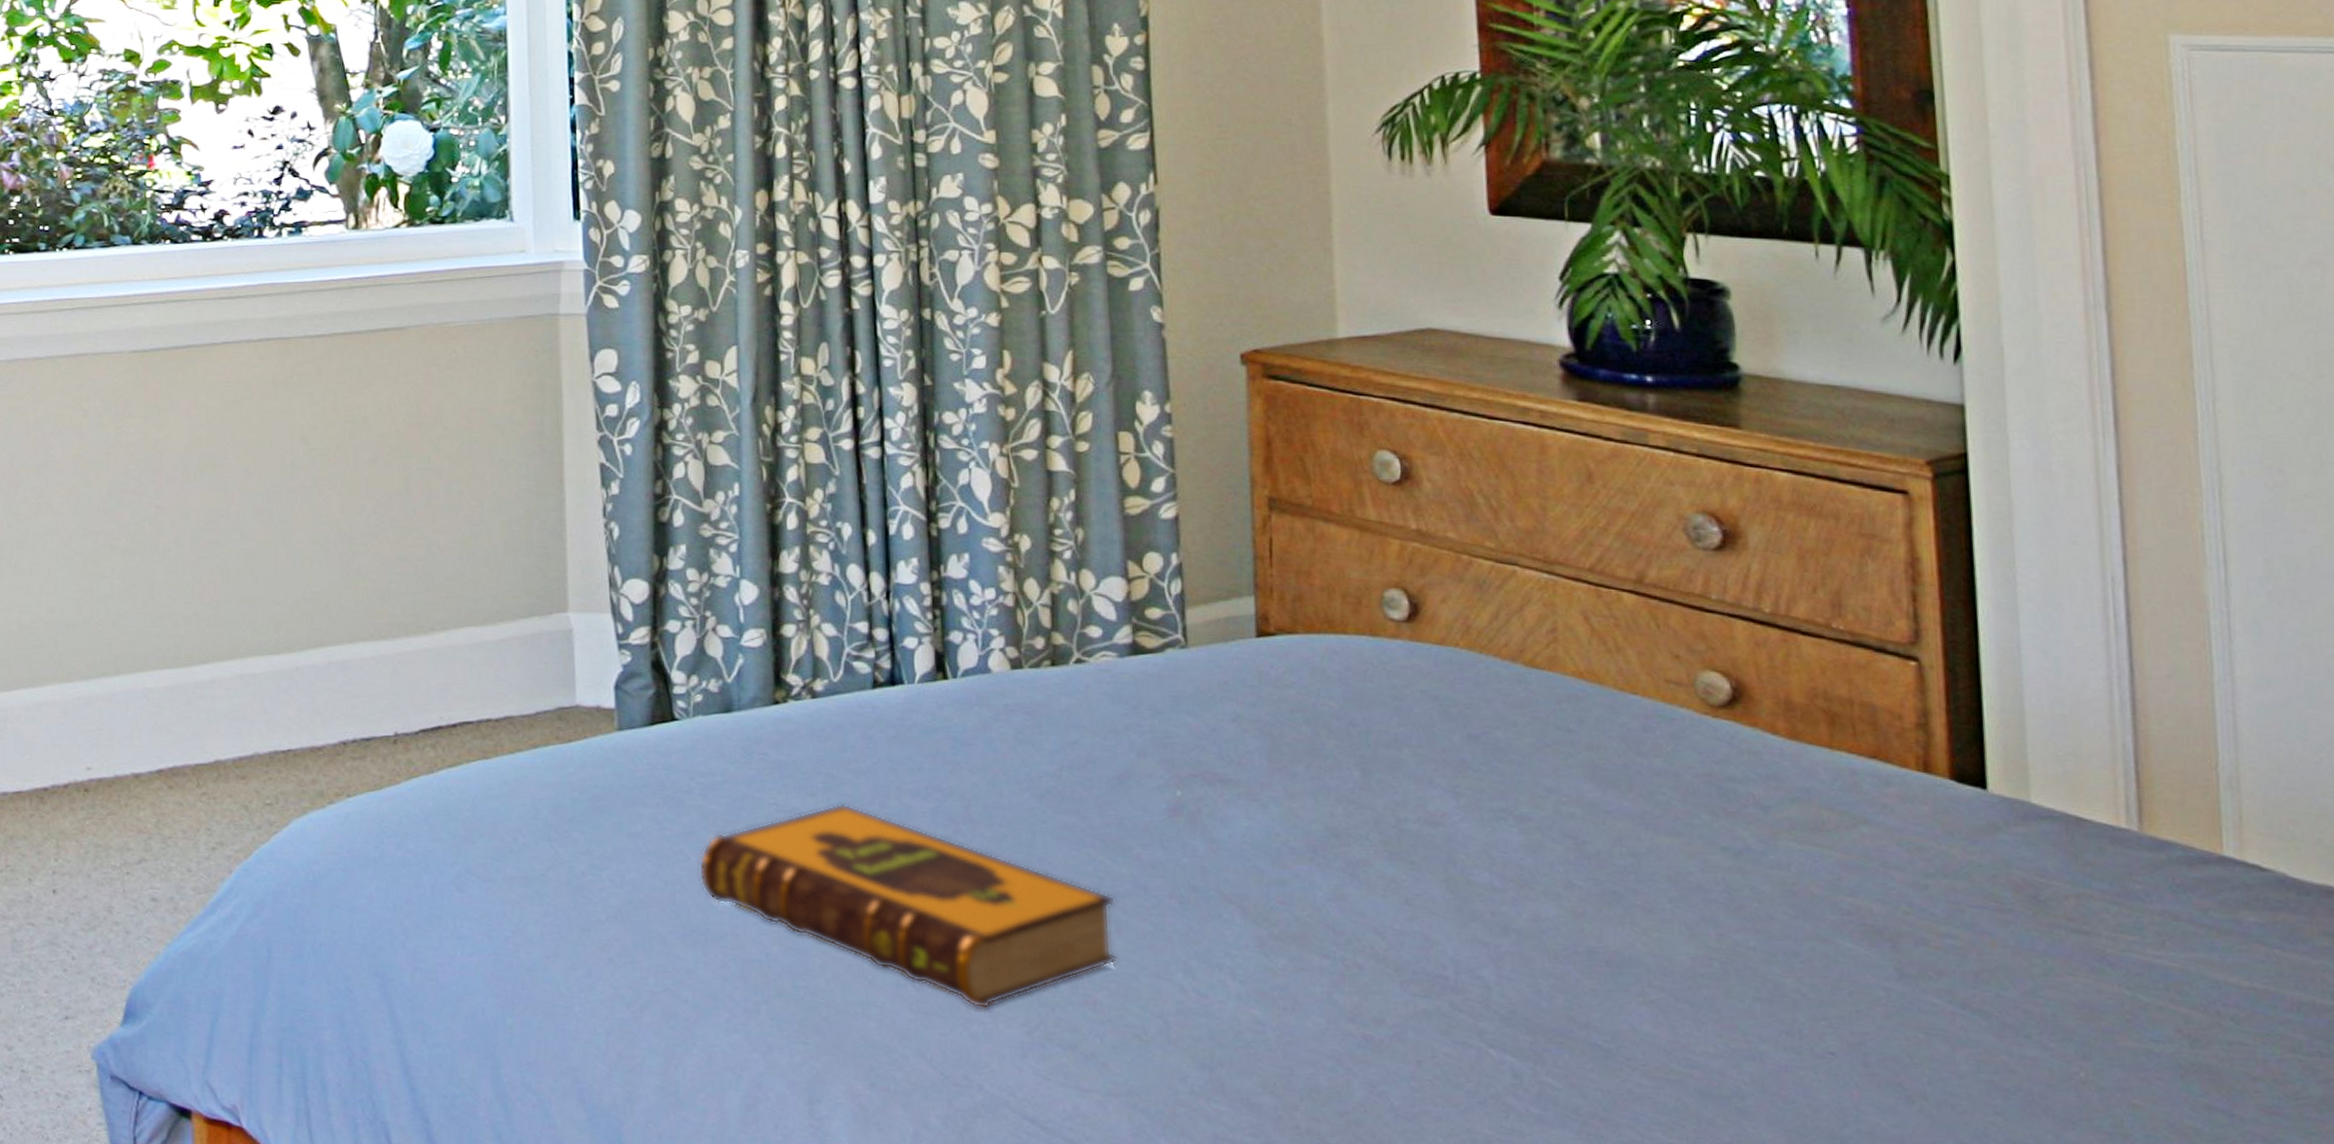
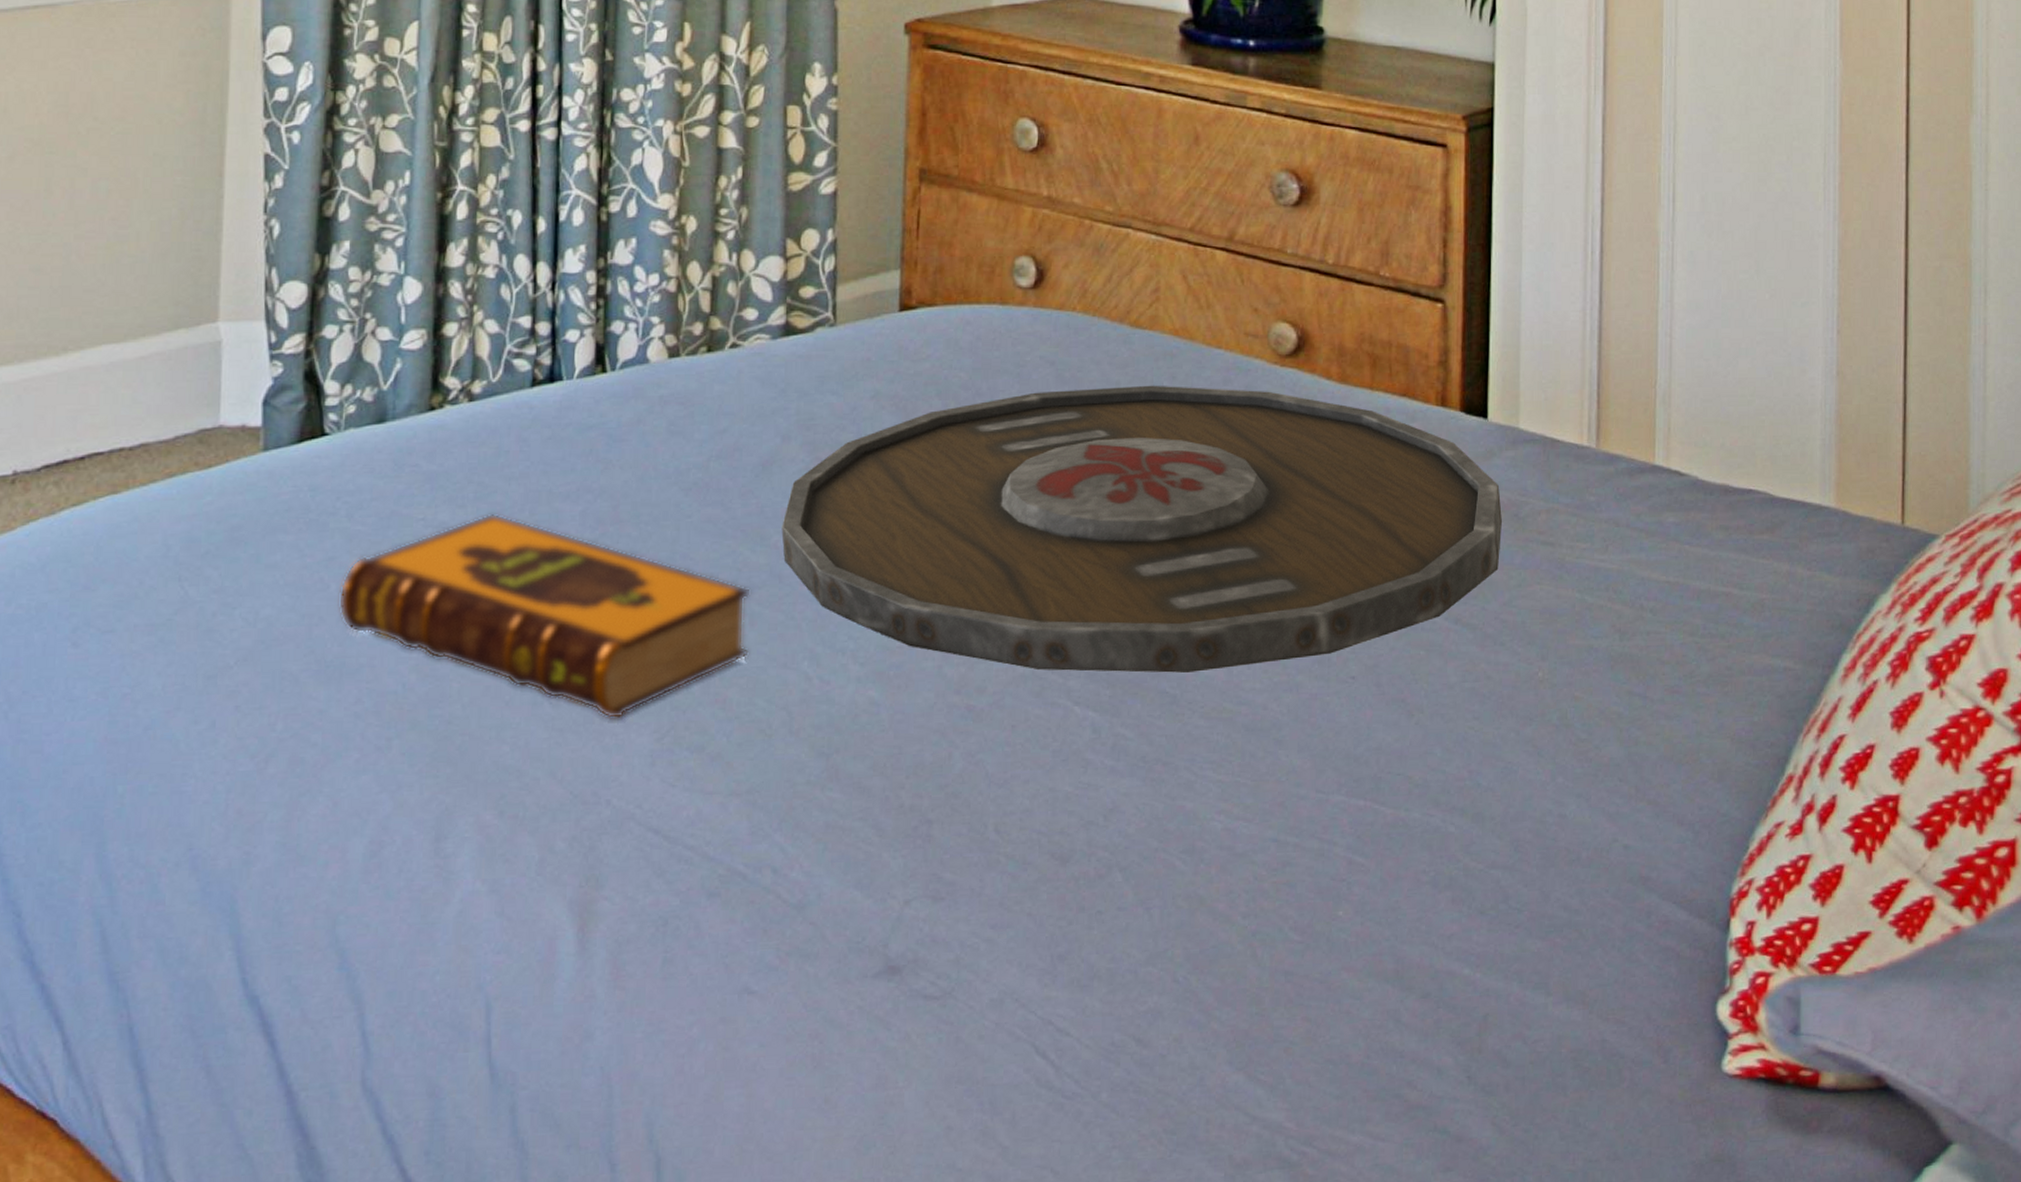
serving tray: none [1143,726,2017,1029] -> present [781,385,1502,674]

